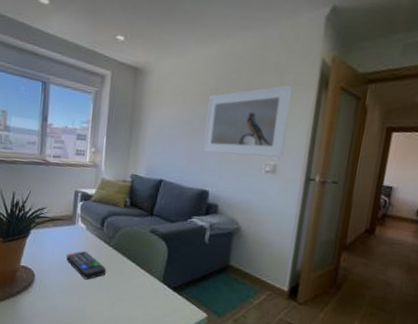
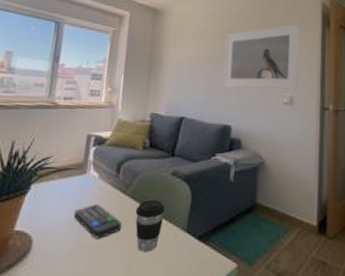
coffee cup: none [117,252,144,295] -> present [135,199,165,252]

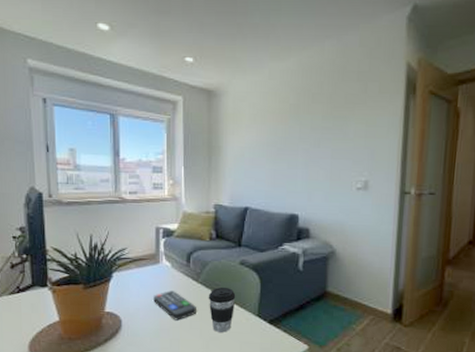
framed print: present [223,24,300,90] -> none [288,94,378,174]

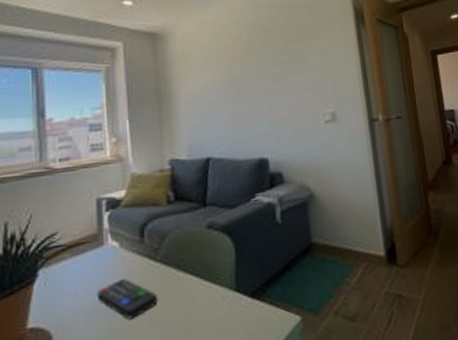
coffee cup: present [208,287,236,332] -> none [171,260,206,324]

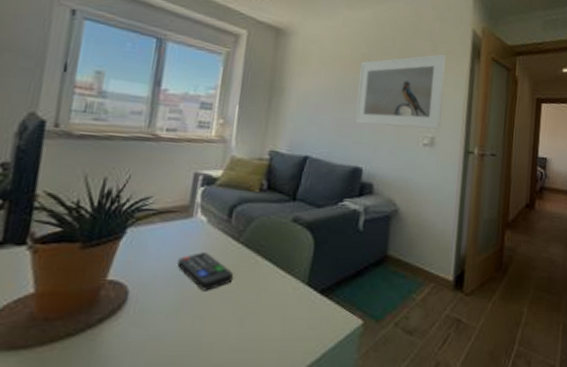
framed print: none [245,25,339,114] -> present [355,54,447,130]

